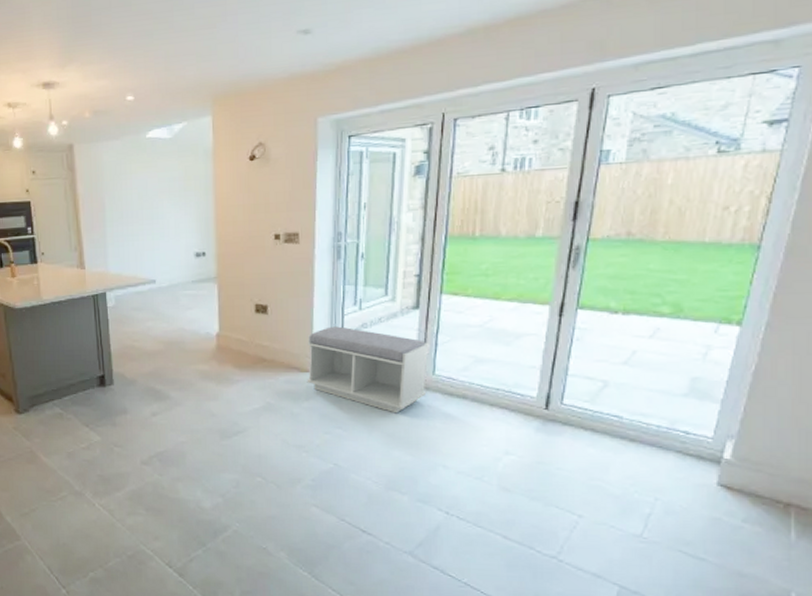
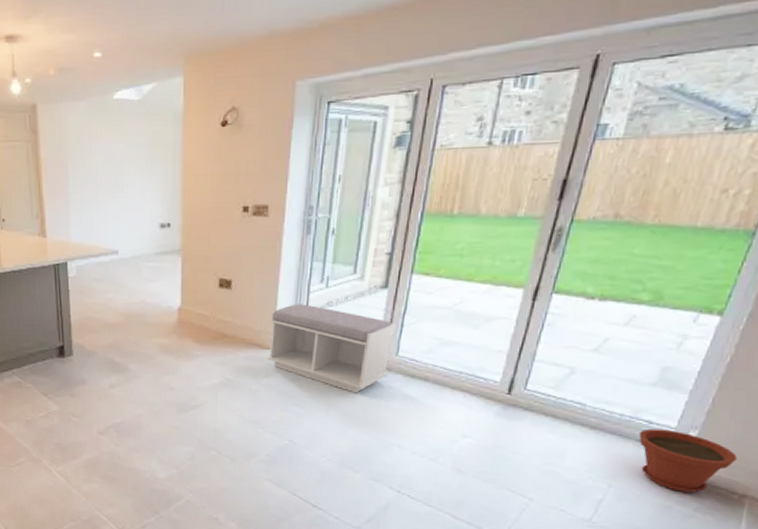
plant pot: none [678,439,777,503] -> present [639,428,738,493]

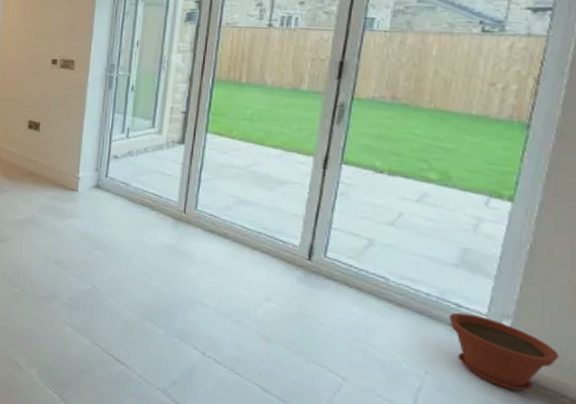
bench: present [267,304,396,393] -> none [71,150,194,243]

